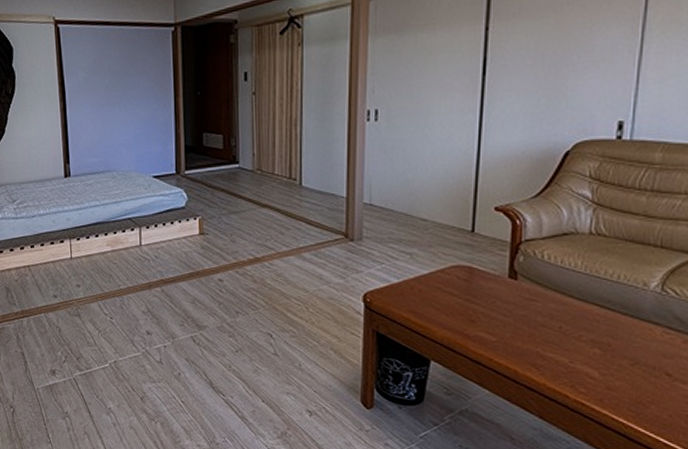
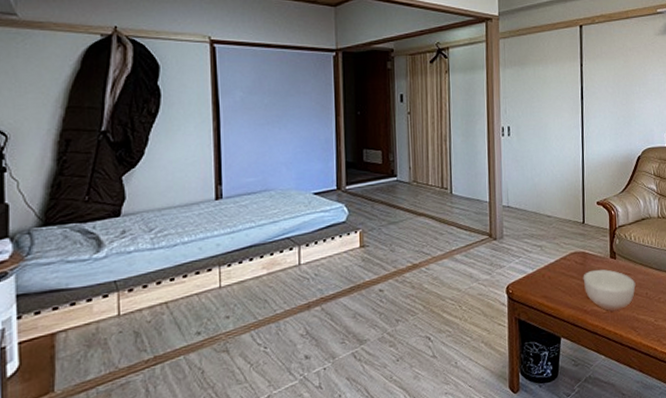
bowl: none [466,289,544,342] -> present [583,269,636,312]

